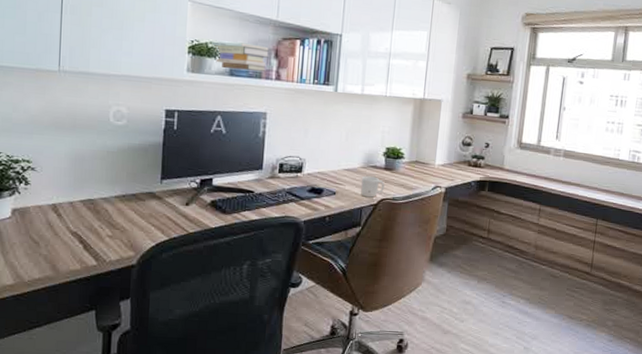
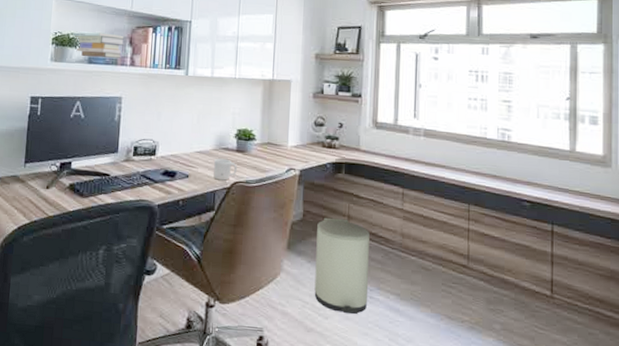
pedal bin: none [452,231,507,318] -> present [314,217,370,315]

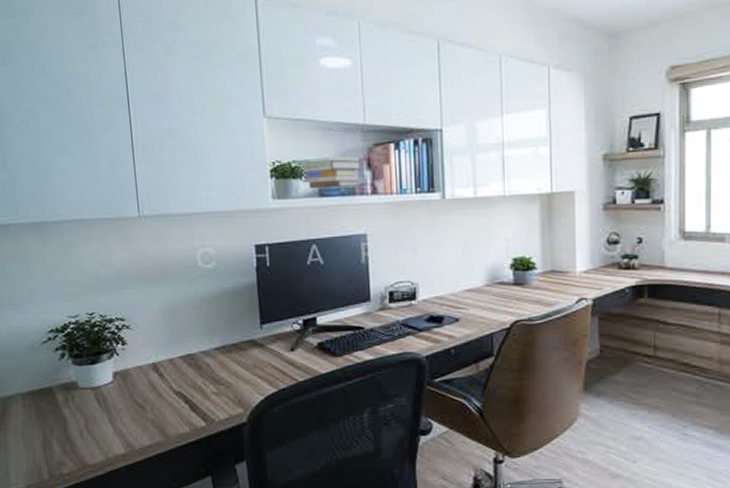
mug: present [213,158,237,181] -> none [487,295,516,321]
pedal bin: present [314,217,370,315] -> none [618,350,681,455]

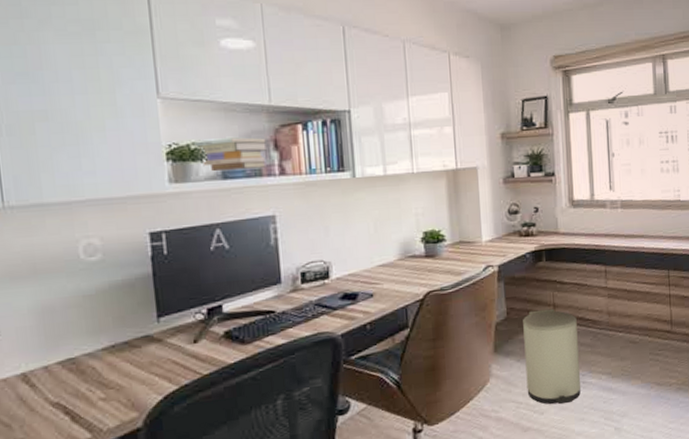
pedal bin: none [618,350,681,455] -> present [523,308,581,405]

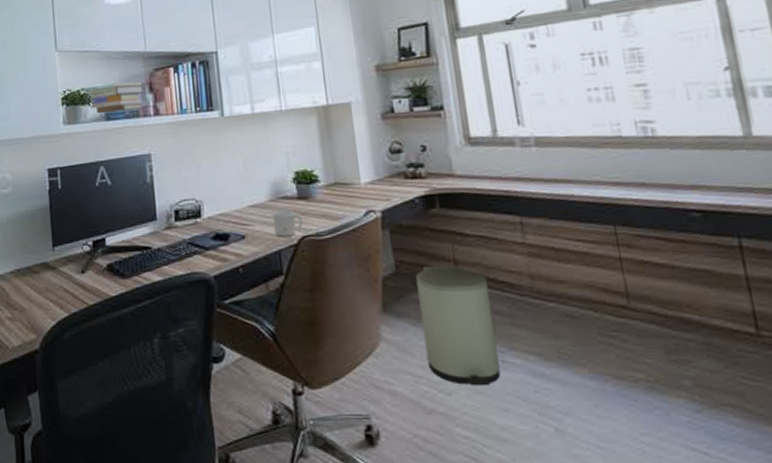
mug: none [400,267,429,293] -> present [272,209,303,237]

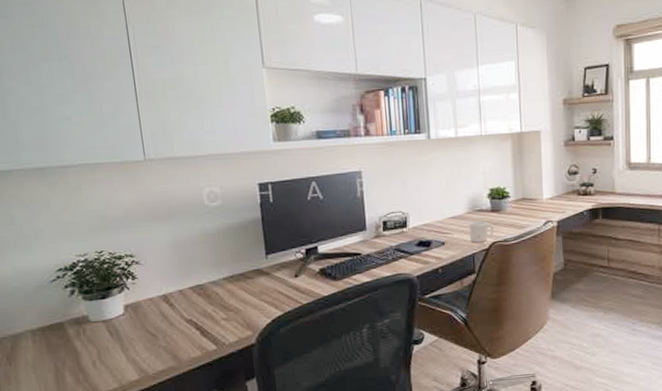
books: present [83,81,143,113] -> none [293,102,354,132]
pedal bin: present [416,265,500,386] -> none [579,262,630,348]

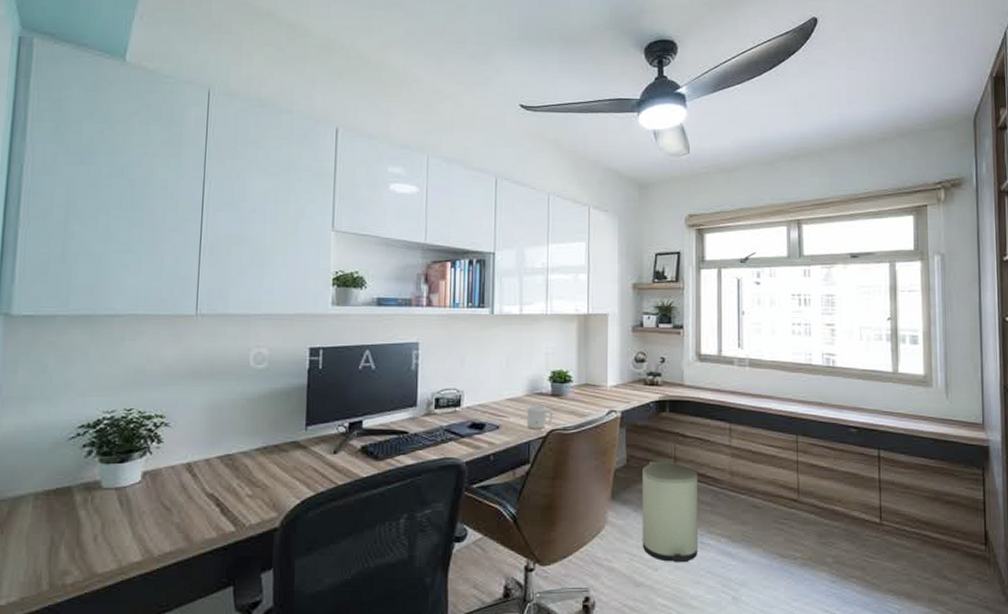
pedal bin: none [579,262,630,348] -> present [642,461,697,563]

